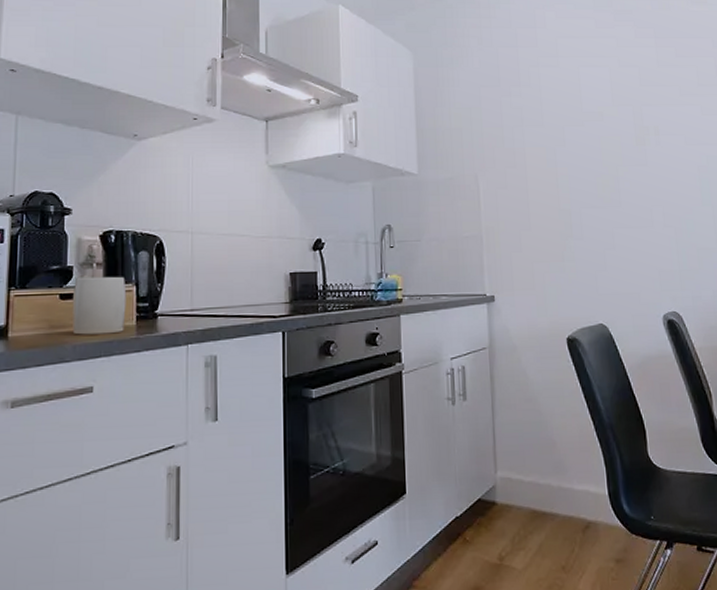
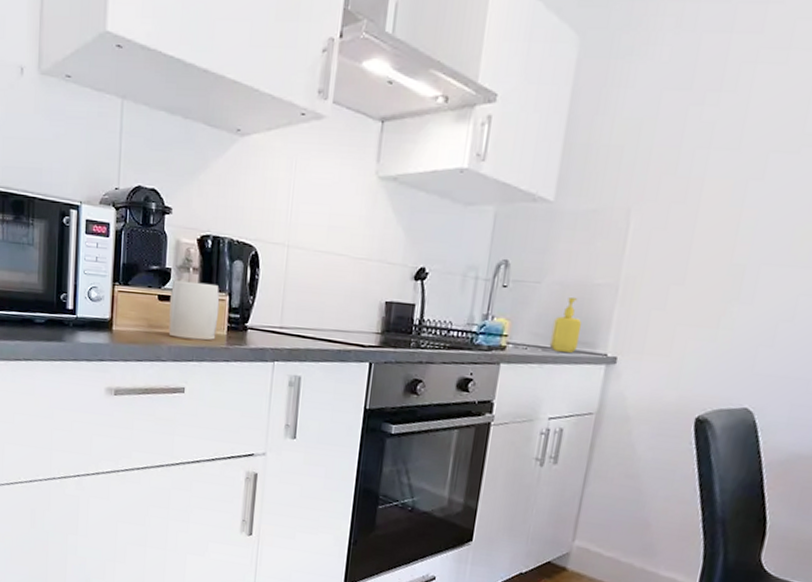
soap dispenser: none [437,249,461,299] -> present [549,296,582,354]

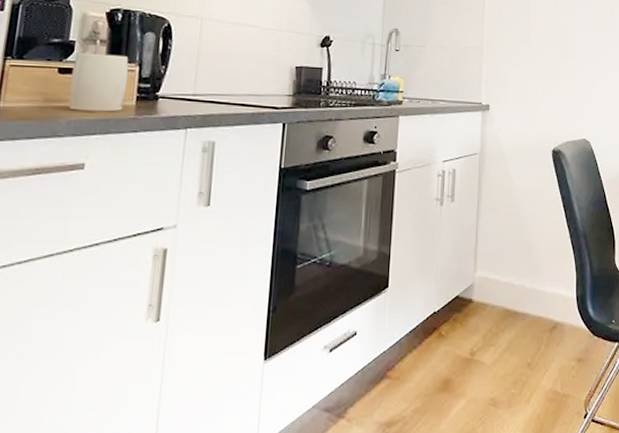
soap dispenser: present [549,296,582,354] -> none [437,57,460,104]

